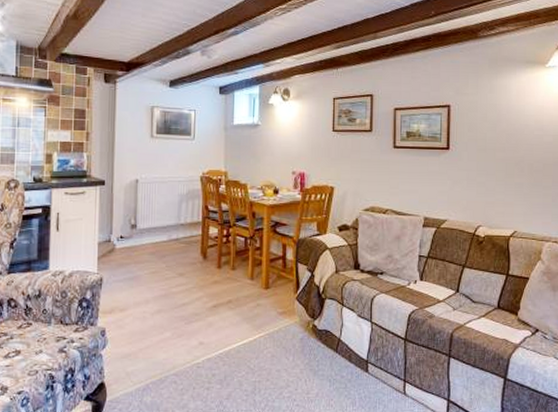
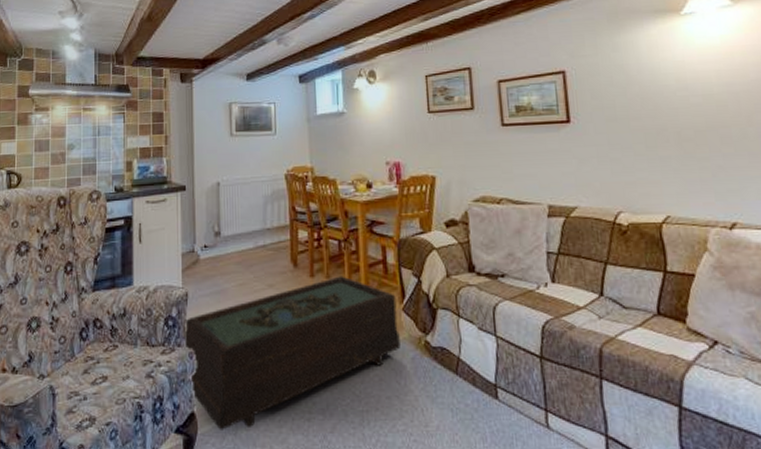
coffee table: none [97,268,292,398] -> present [184,276,400,430]

